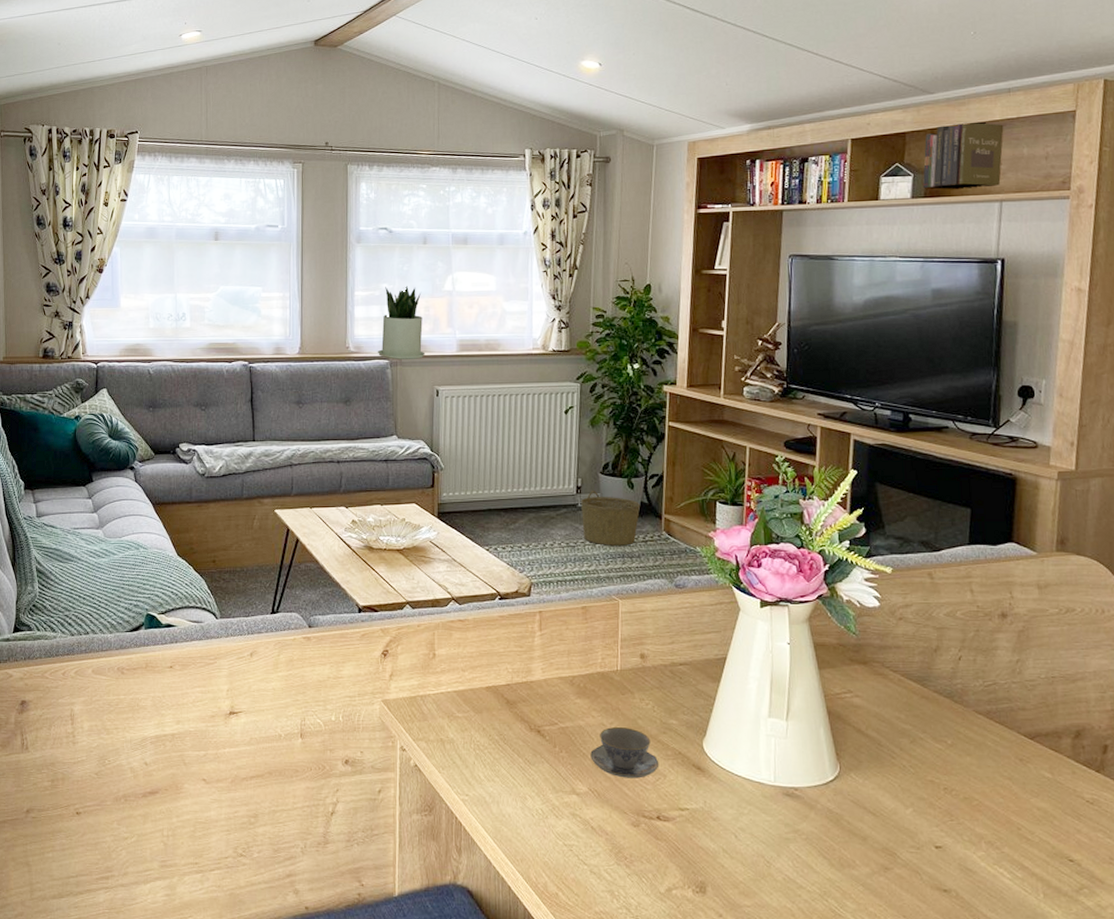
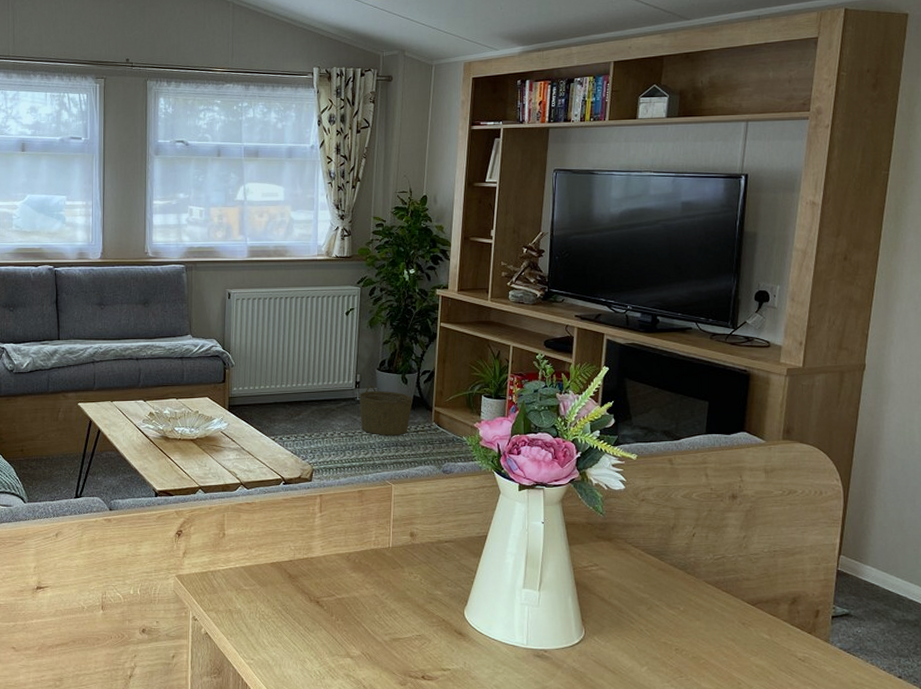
planter: present [377,286,426,360] -> none [173,196,219,265]
teacup: present [590,727,659,779] -> none [363,598,425,643]
books: present [923,122,1004,190] -> none [677,47,752,110]

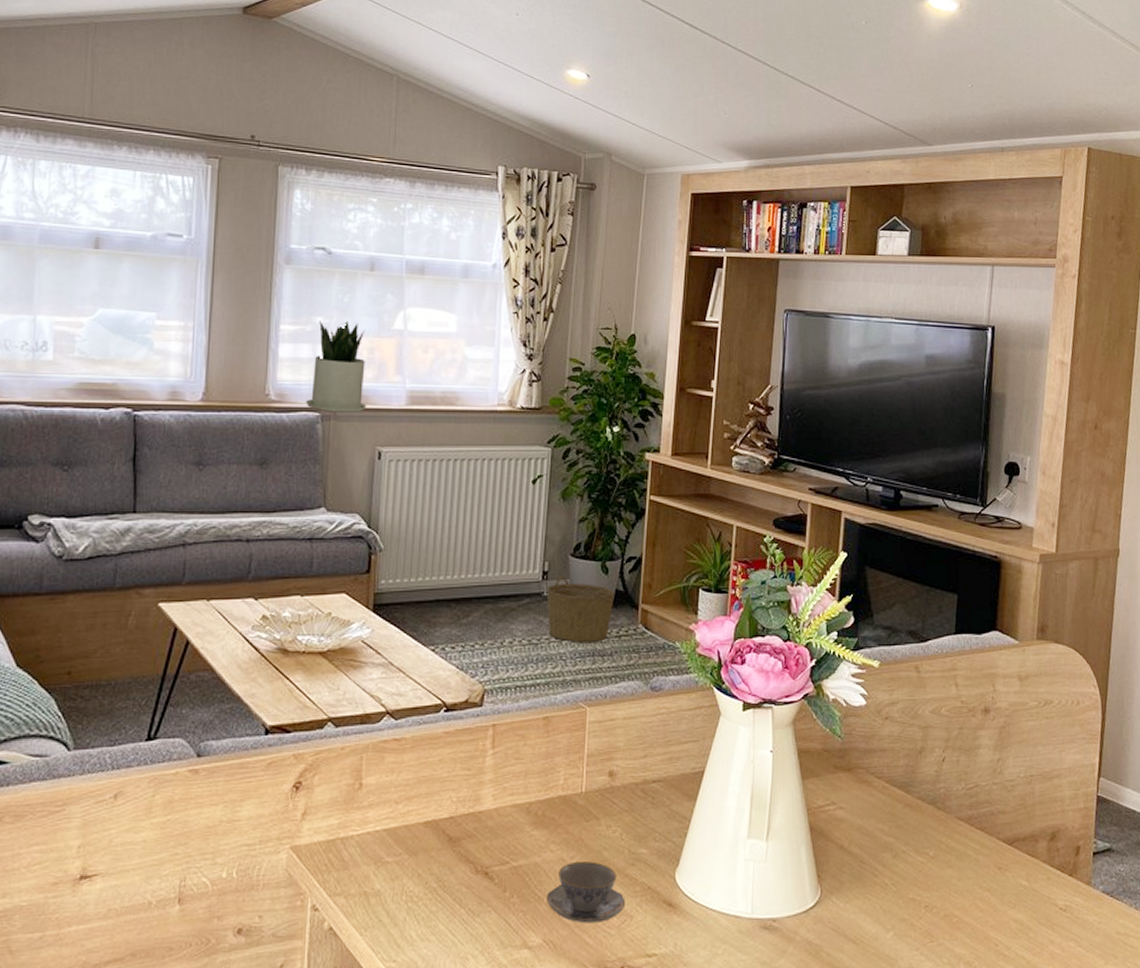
planter: none [173,196,219,265] -> present [305,321,367,414]
teacup: none [363,598,425,643] -> present [546,861,626,924]

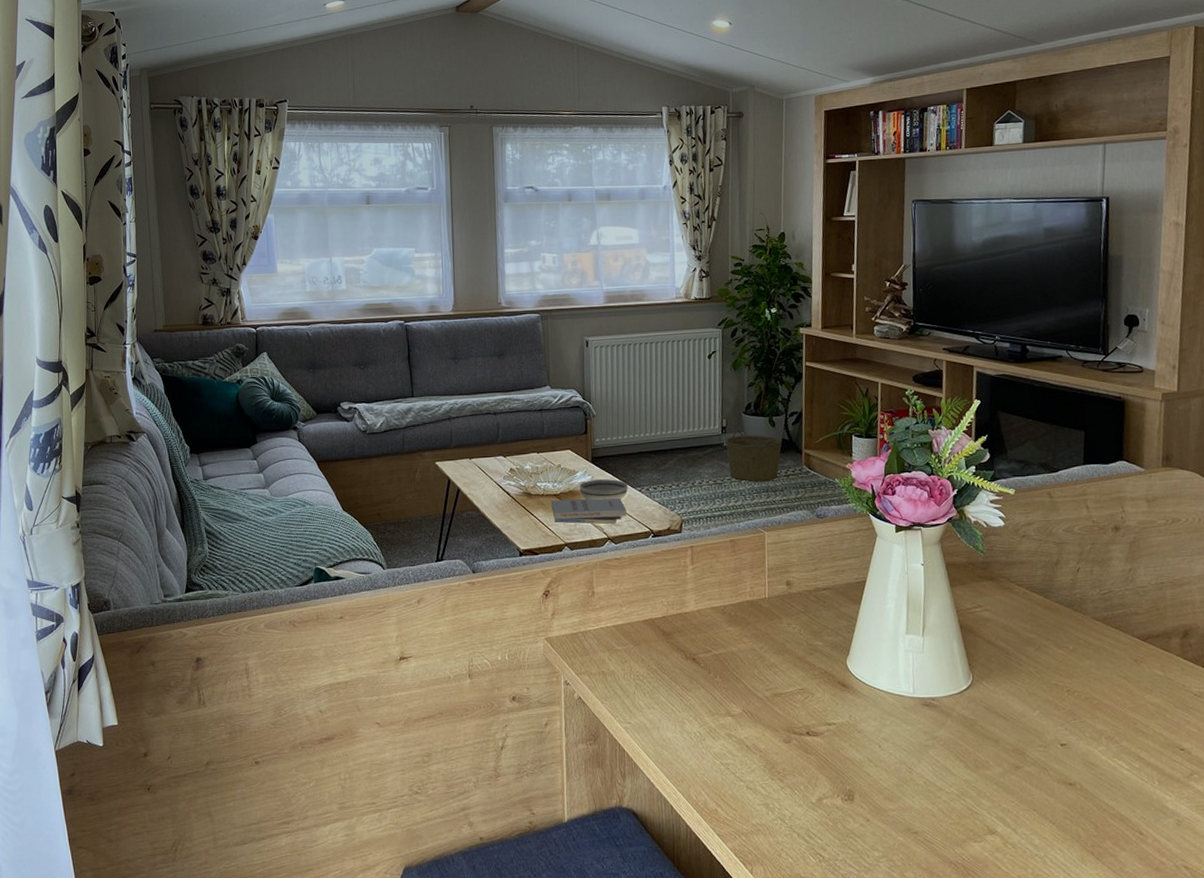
planter: present [305,321,367,414] -> none [528,242,575,314]
books: none [313,658,414,694] -> present [550,497,627,525]
bowl: none [354,634,419,661] -> present [579,479,628,500]
teacup: present [546,861,626,924] -> none [743,651,807,698]

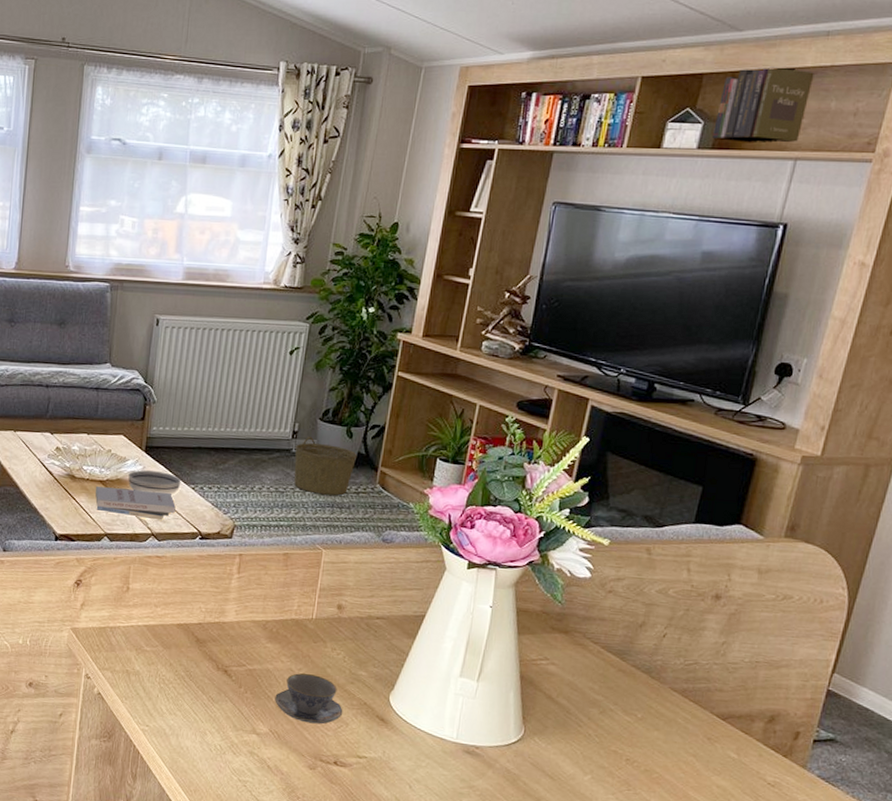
teacup: none [743,651,807,698] -> present [275,673,343,725]
books: none [1033,70,1105,134] -> present [713,67,814,144]

